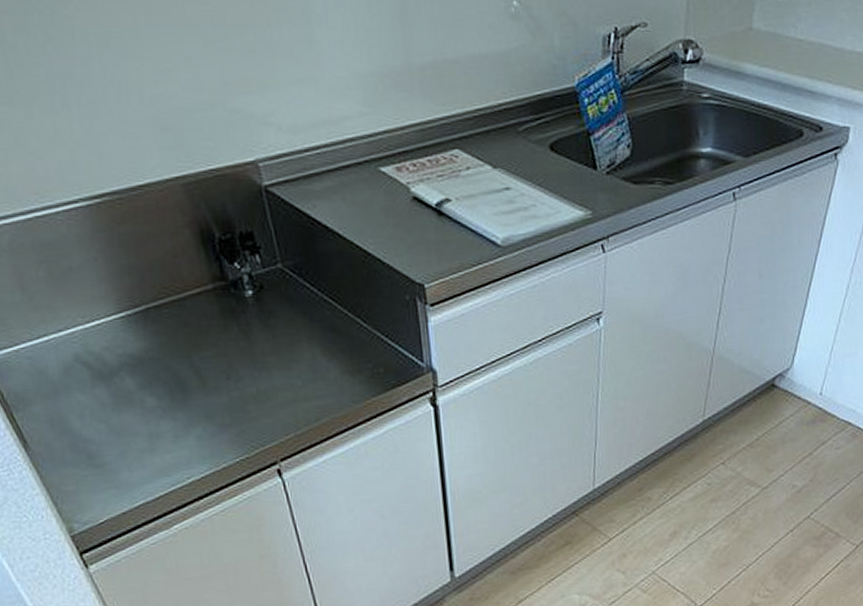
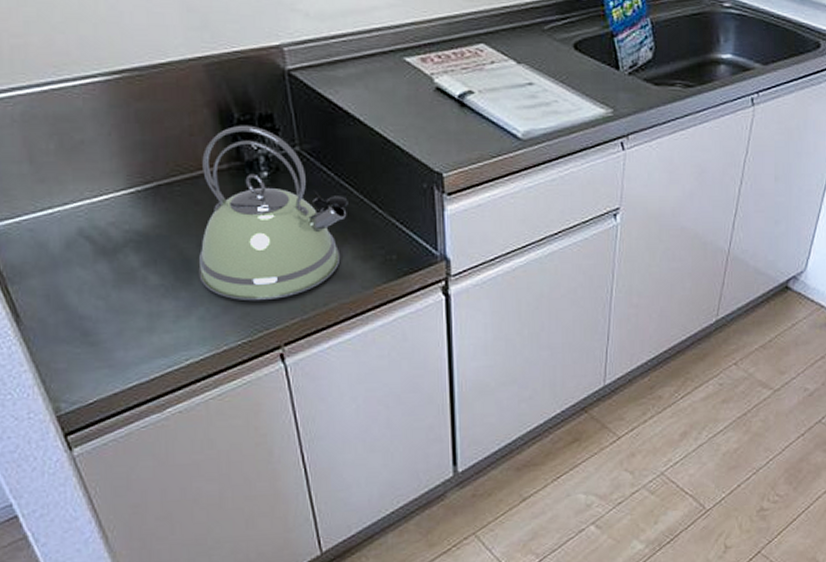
kettle: none [187,244,333,419] -> present [198,125,348,301]

